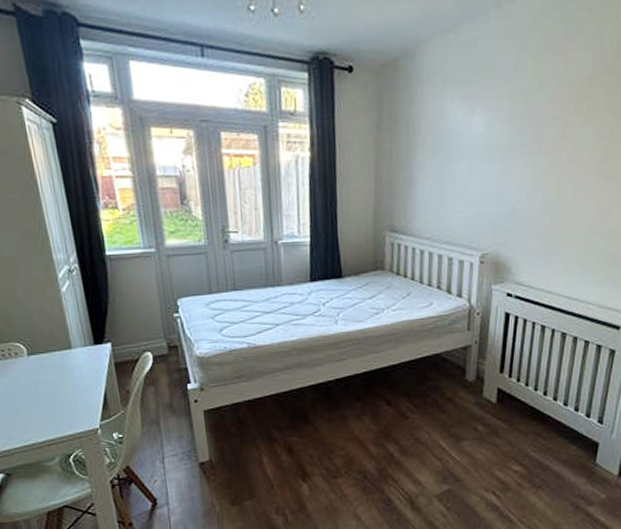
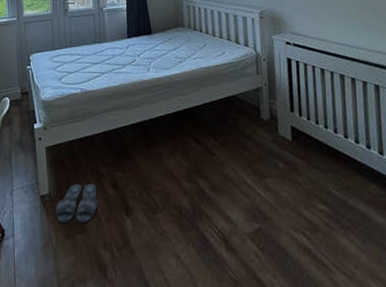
slippers: none [218,450,271,491] -> present [55,184,99,224]

